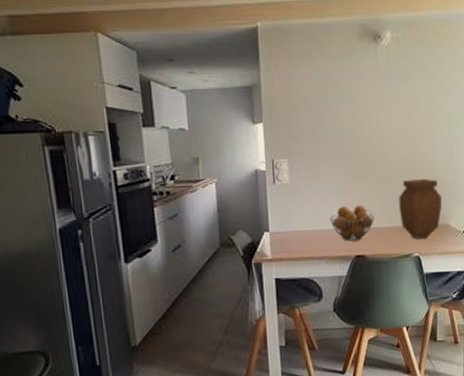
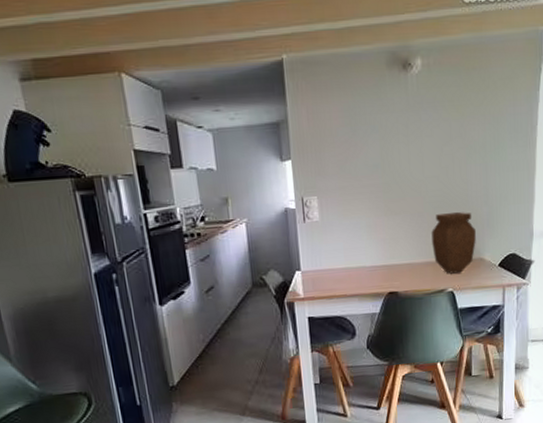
fruit basket: present [330,204,374,242] -> none [361,240,407,279]

